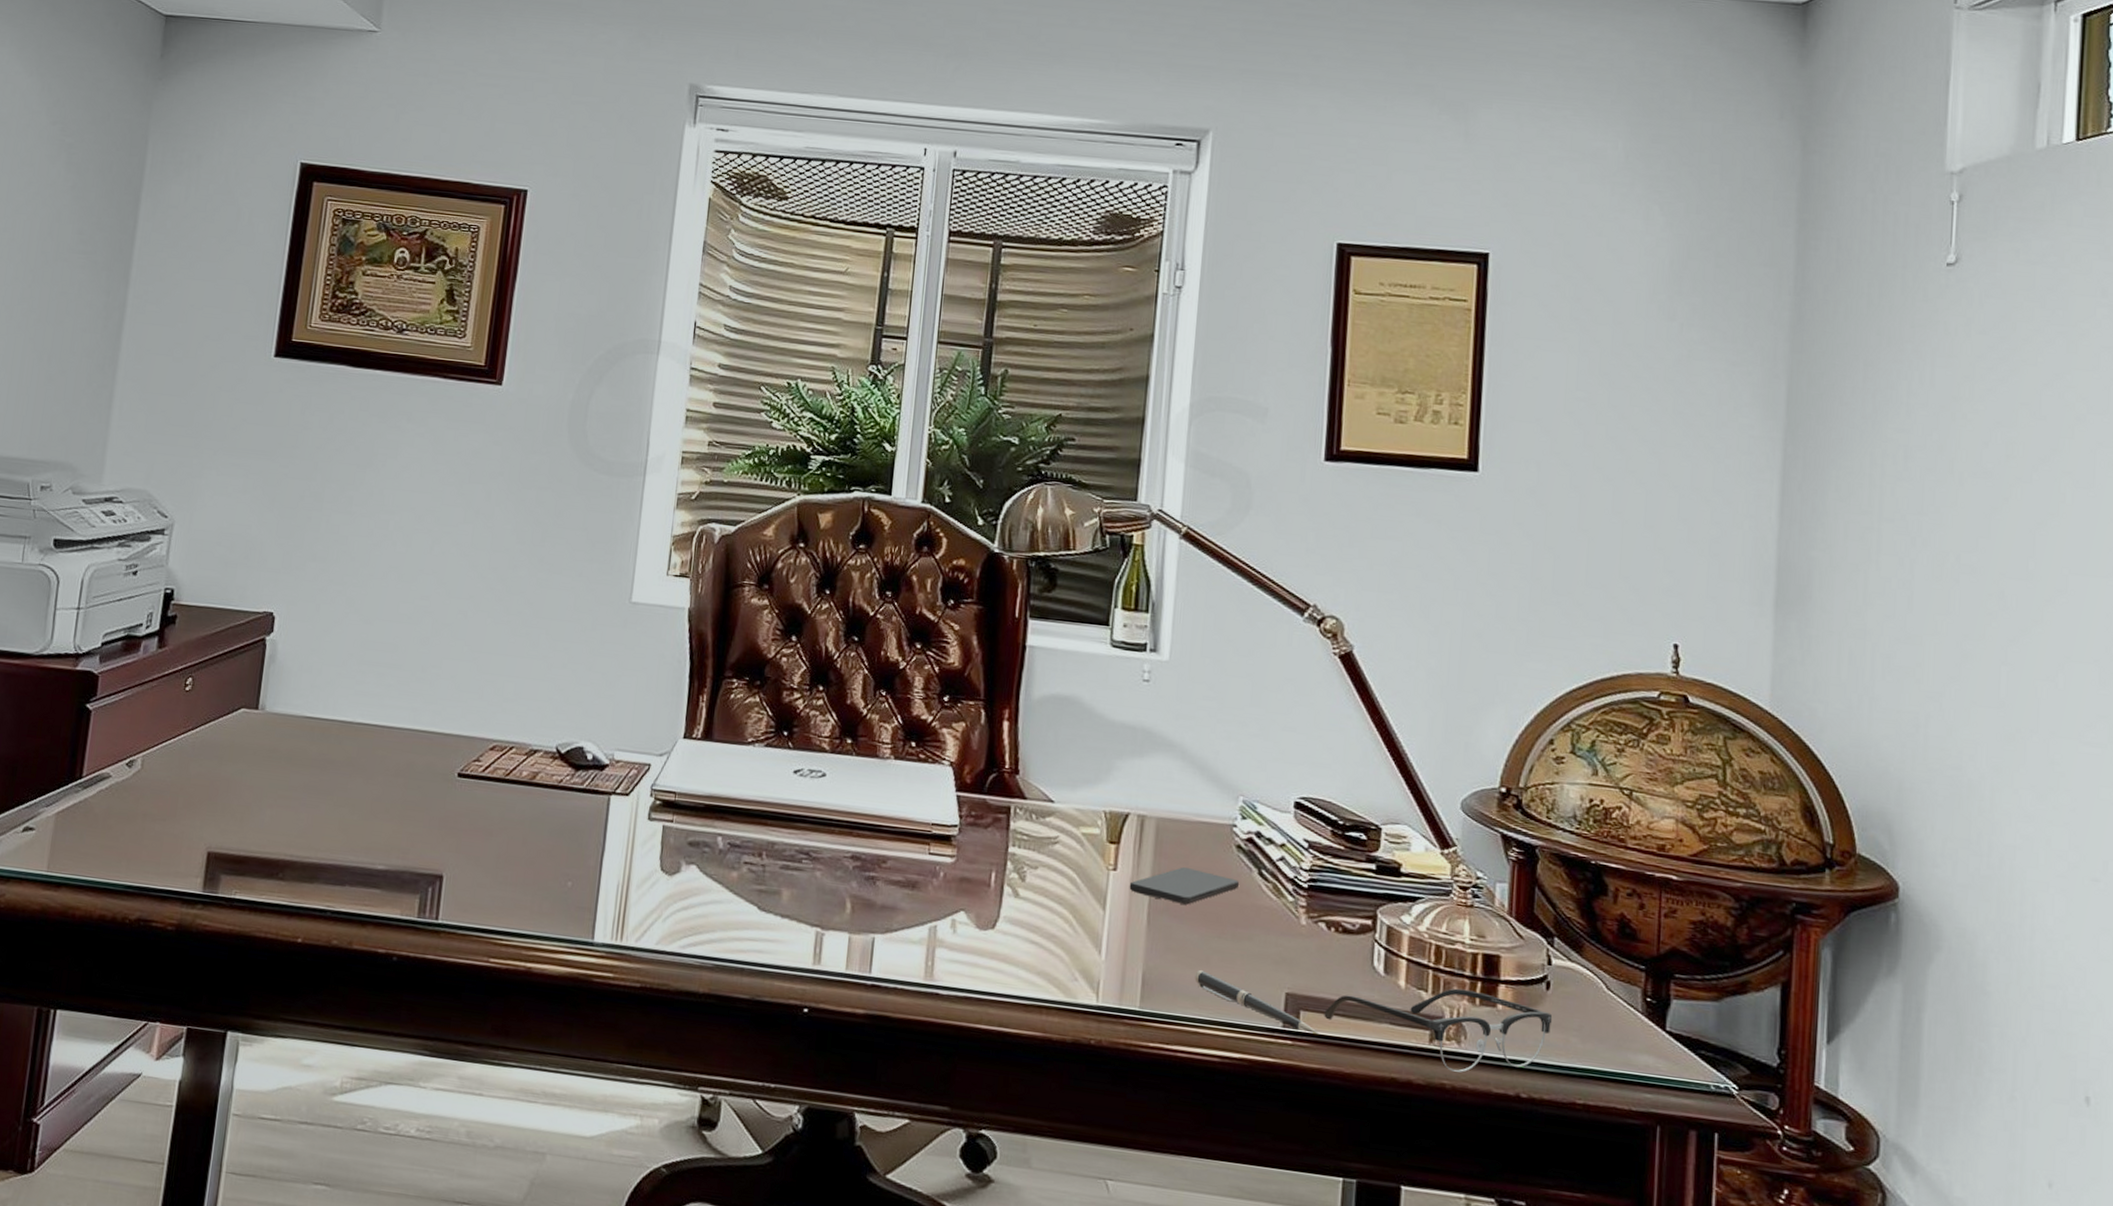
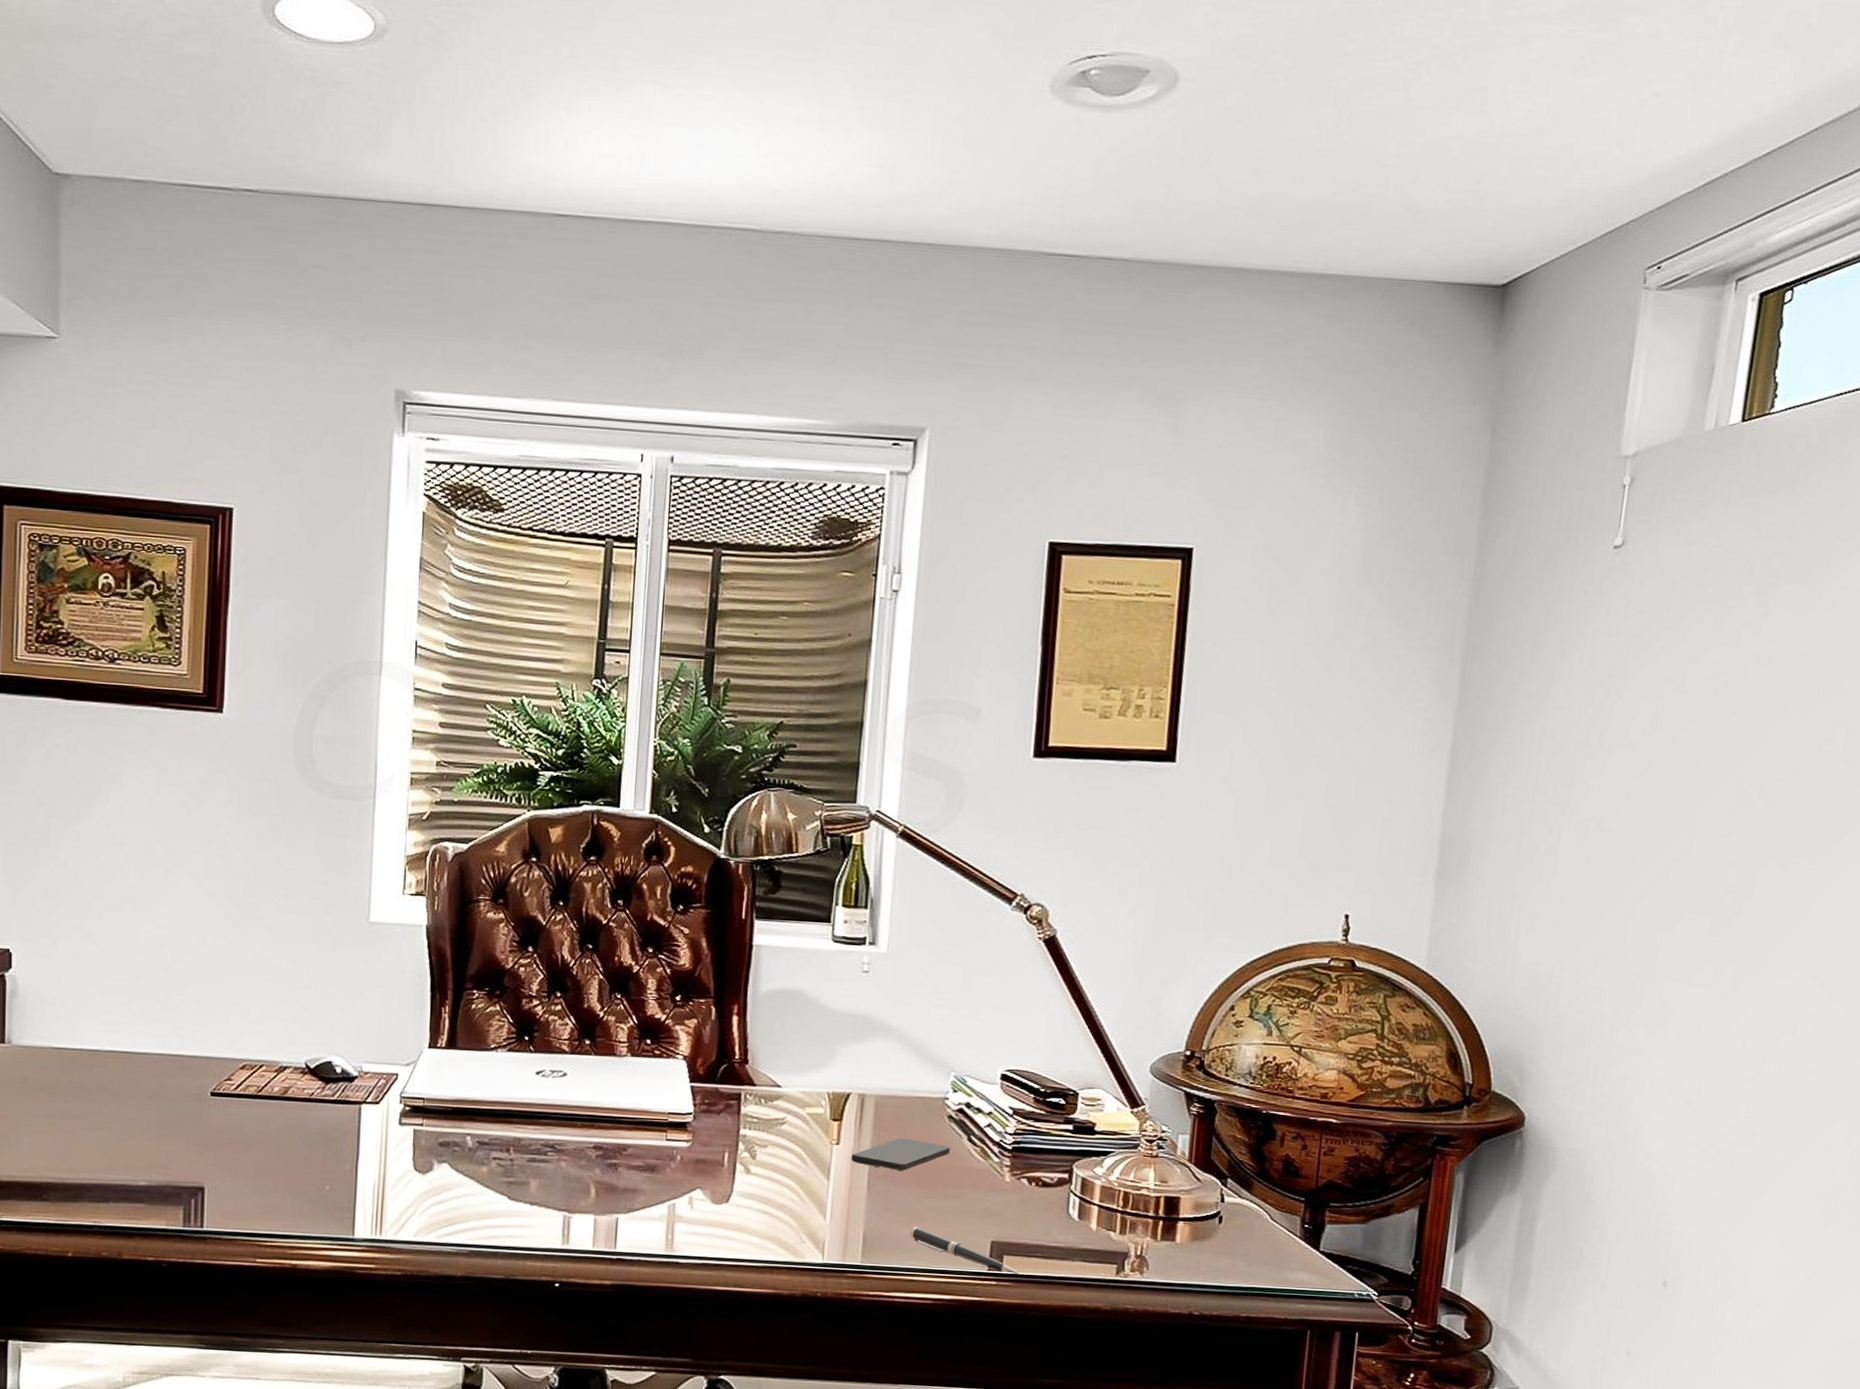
eyeglasses: present [1324,988,1553,1073] -> none [1024,1227,1224,1299]

